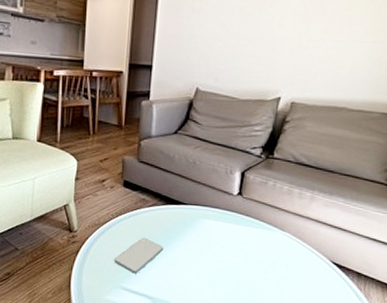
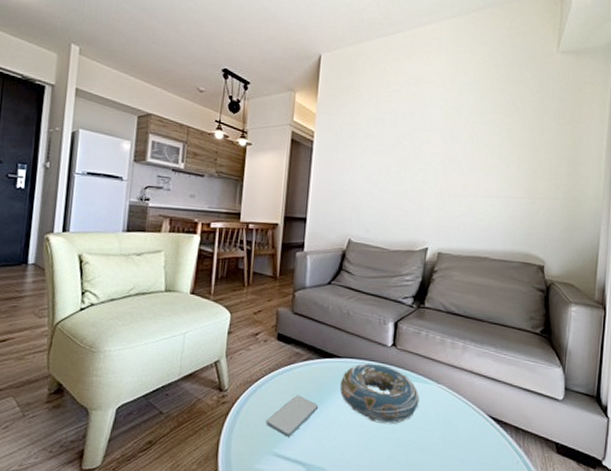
decorative bowl: none [184,210,263,267] -> present [340,362,420,425]

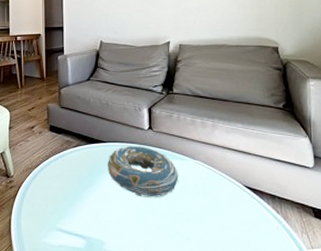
smartphone: present [266,395,319,437] -> none [48,177,91,214]

